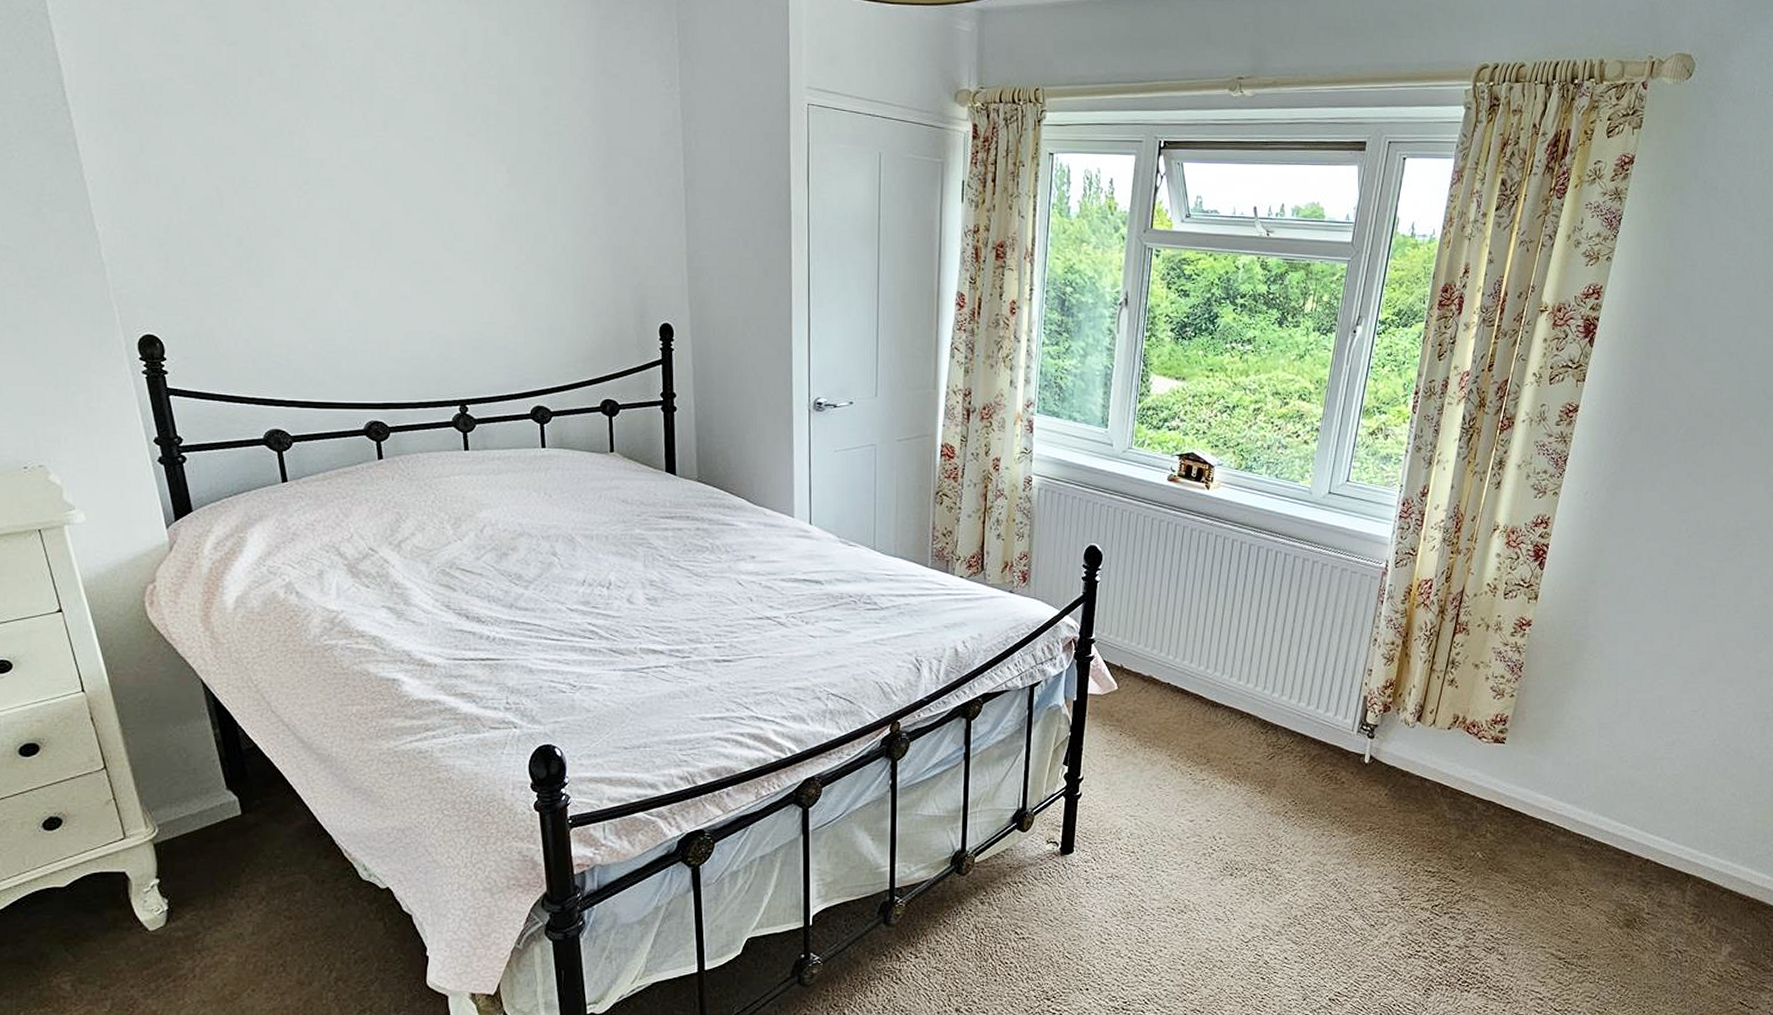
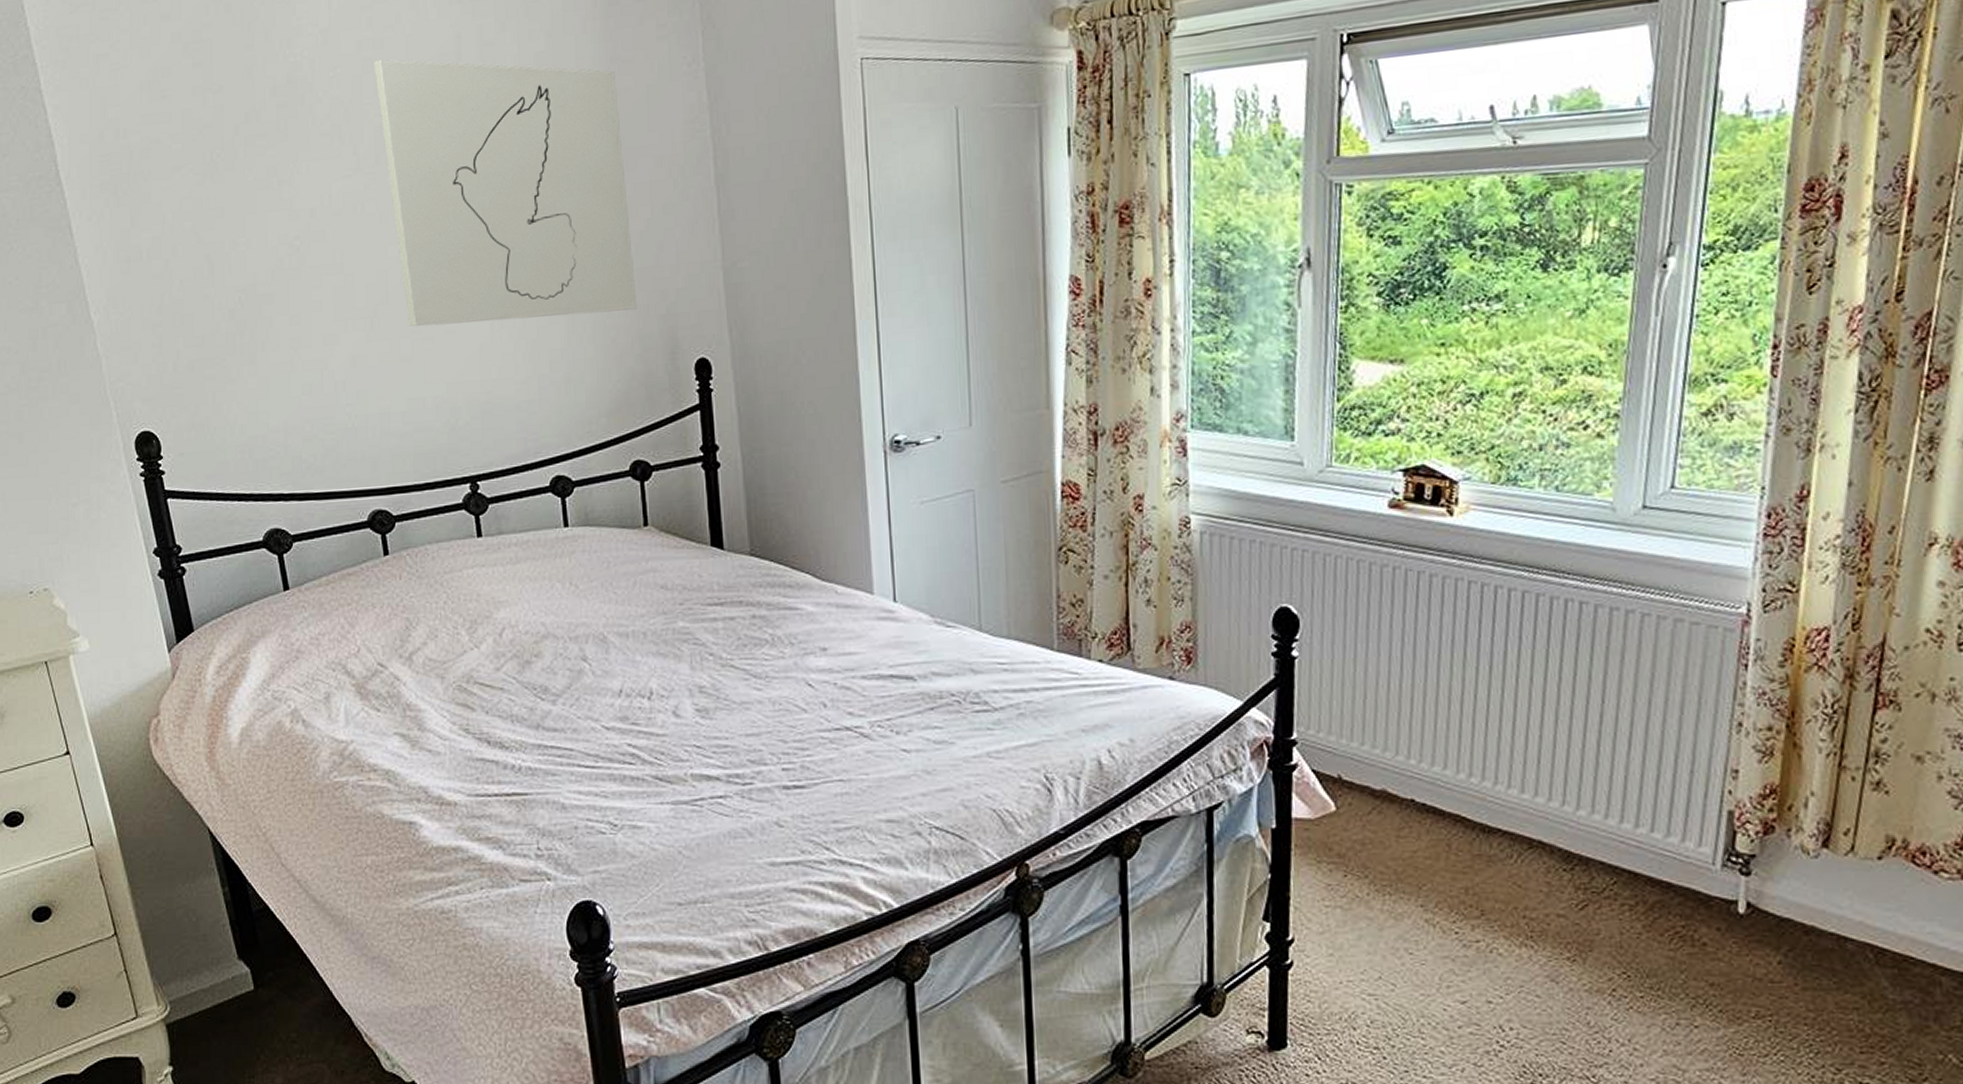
wall art: none [386,40,614,279] -> present [374,59,637,327]

